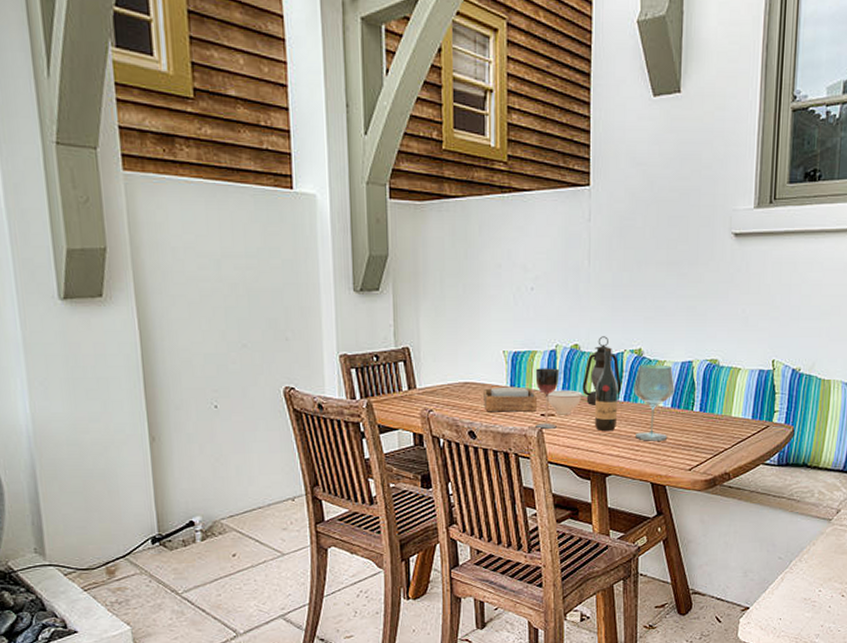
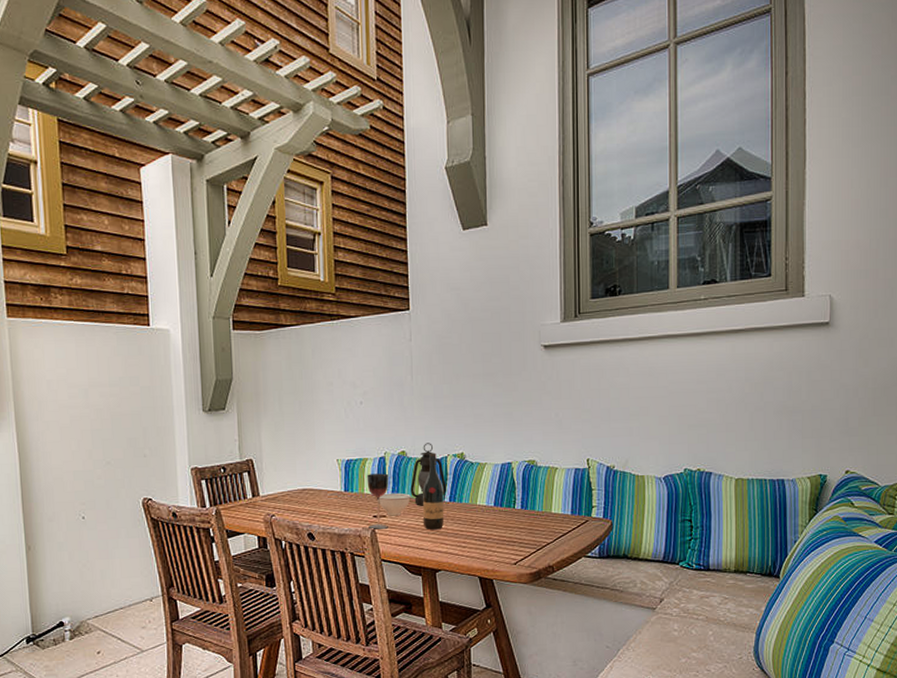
napkin holder: present [483,387,537,412] -> none [320,492,369,516]
wine glass: present [633,364,675,441] -> none [457,466,496,538]

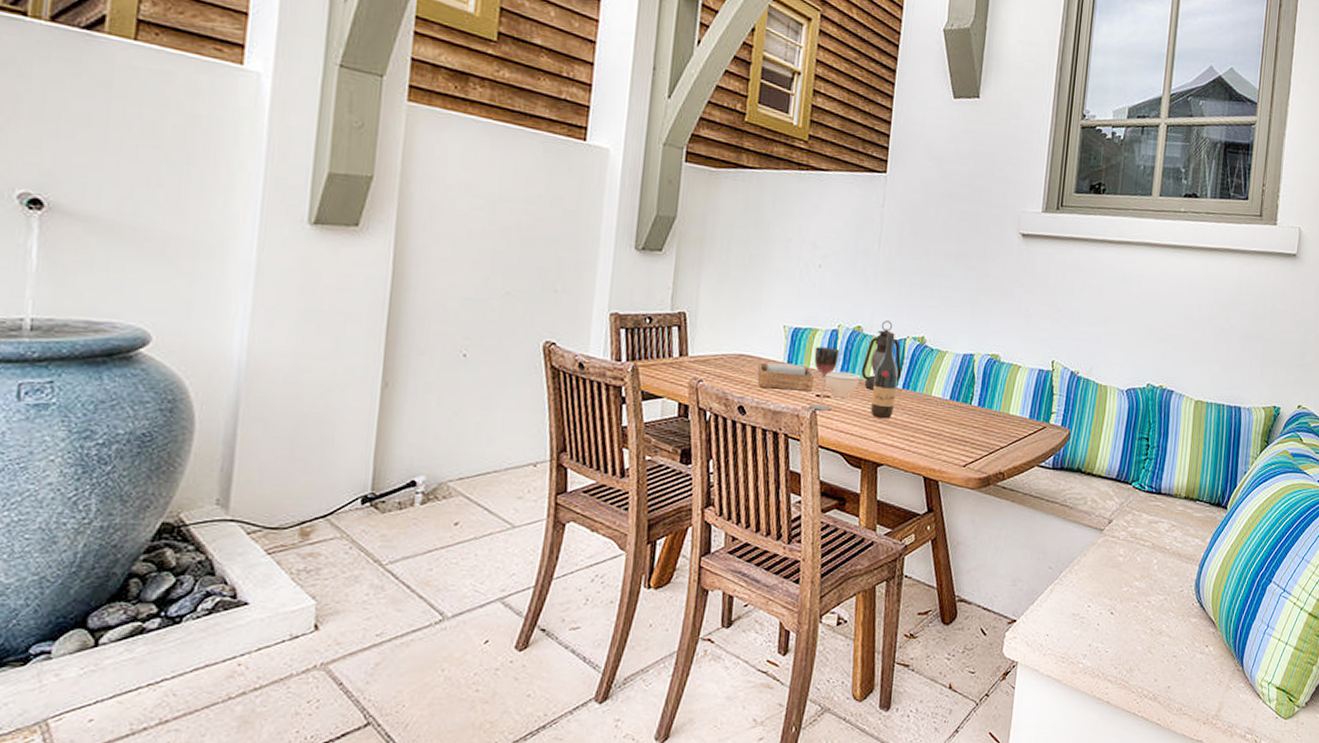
napkin holder: none [320,492,369,516] -> present [757,362,814,391]

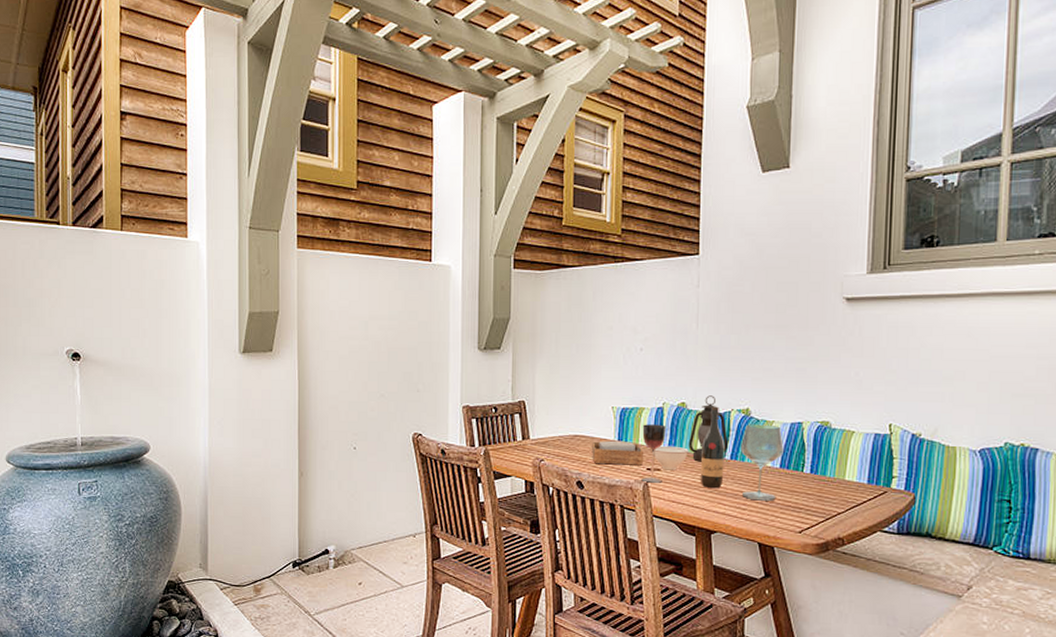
wine glass: none [911,353,955,434] -> present [740,424,784,501]

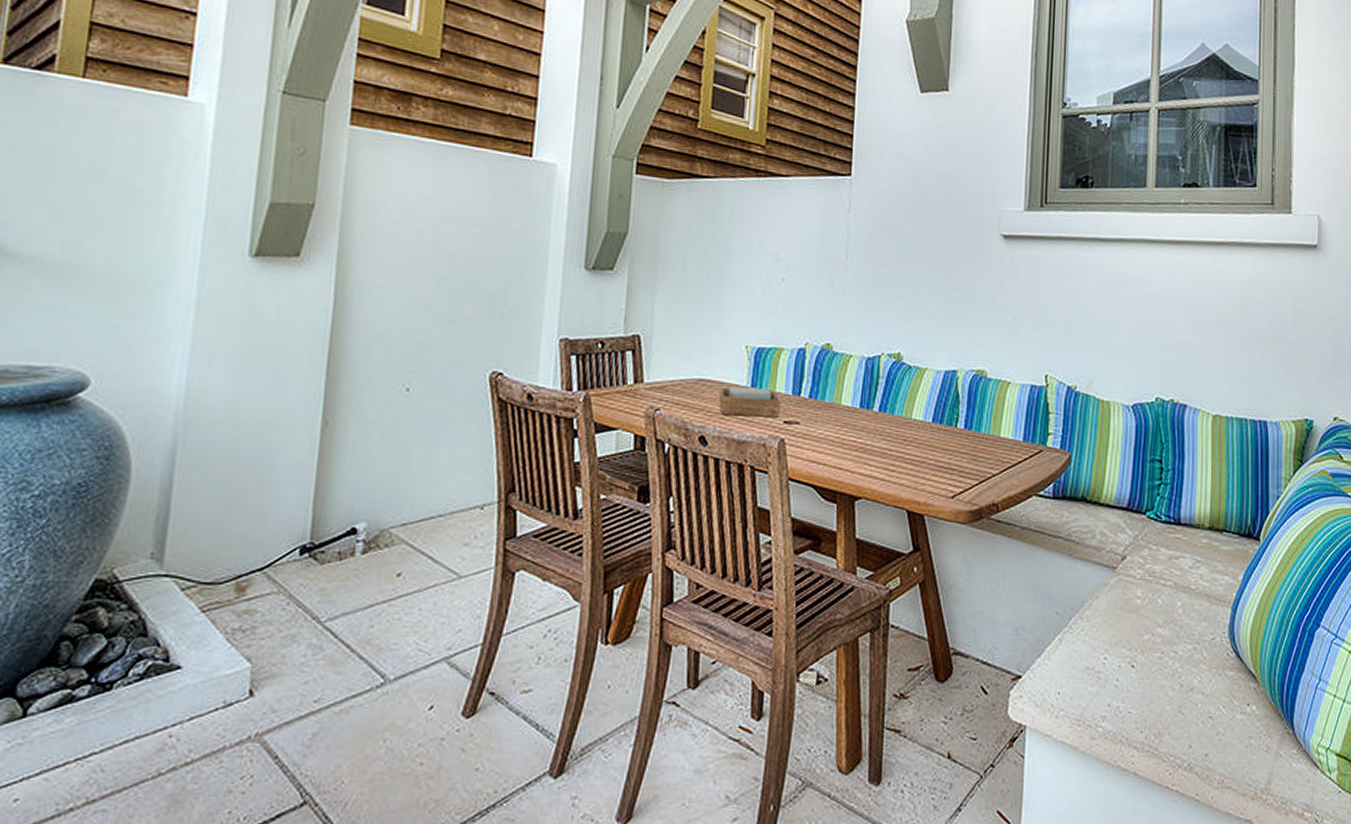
wineglass: present [641,424,666,483] -> none [776,368,808,439]
bowl: present [654,445,688,471] -> none [792,394,832,424]
lantern: present [688,395,728,462] -> none [832,336,877,415]
wine bottle: present [700,406,725,489] -> none [844,349,873,446]
wine glass: present [740,424,784,501] -> none [889,371,937,461]

